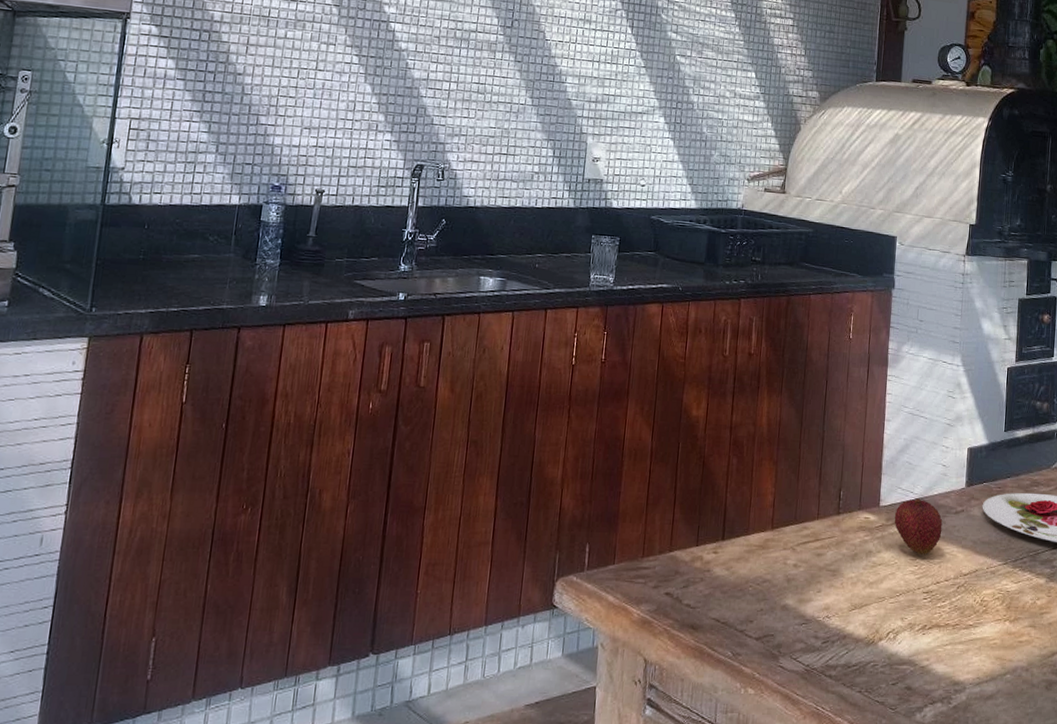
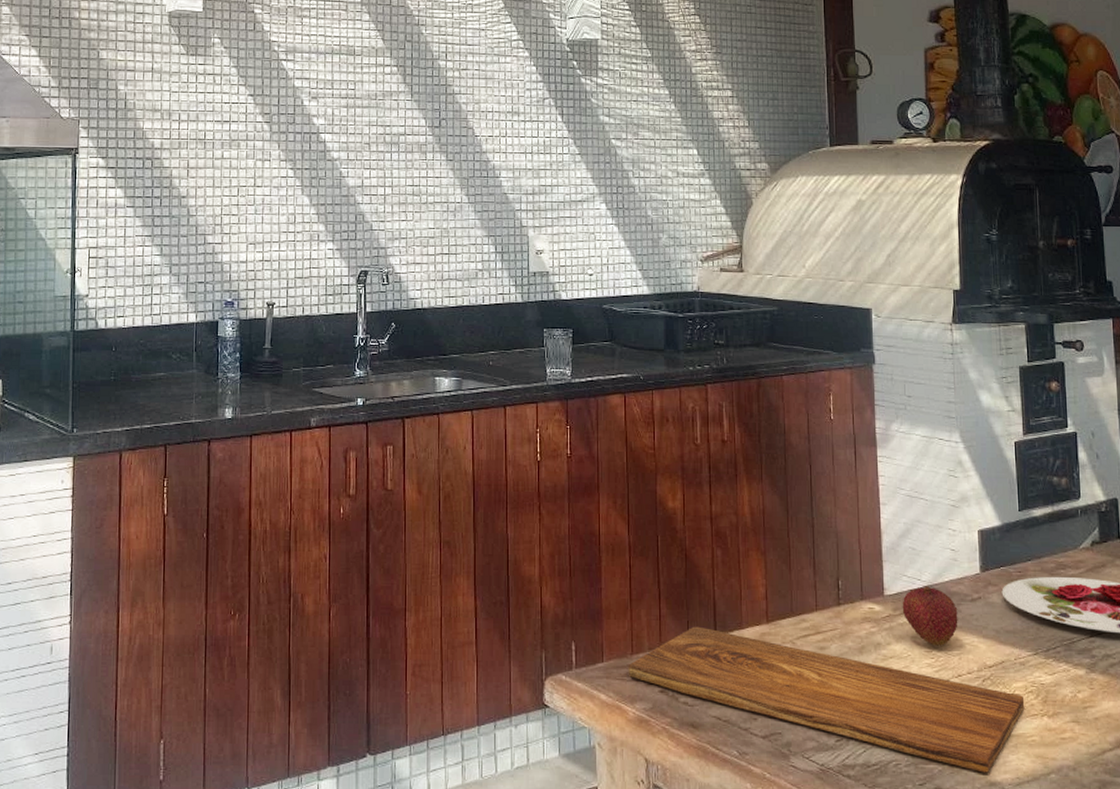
cutting board: none [637,531,992,673] -> present [628,626,1025,773]

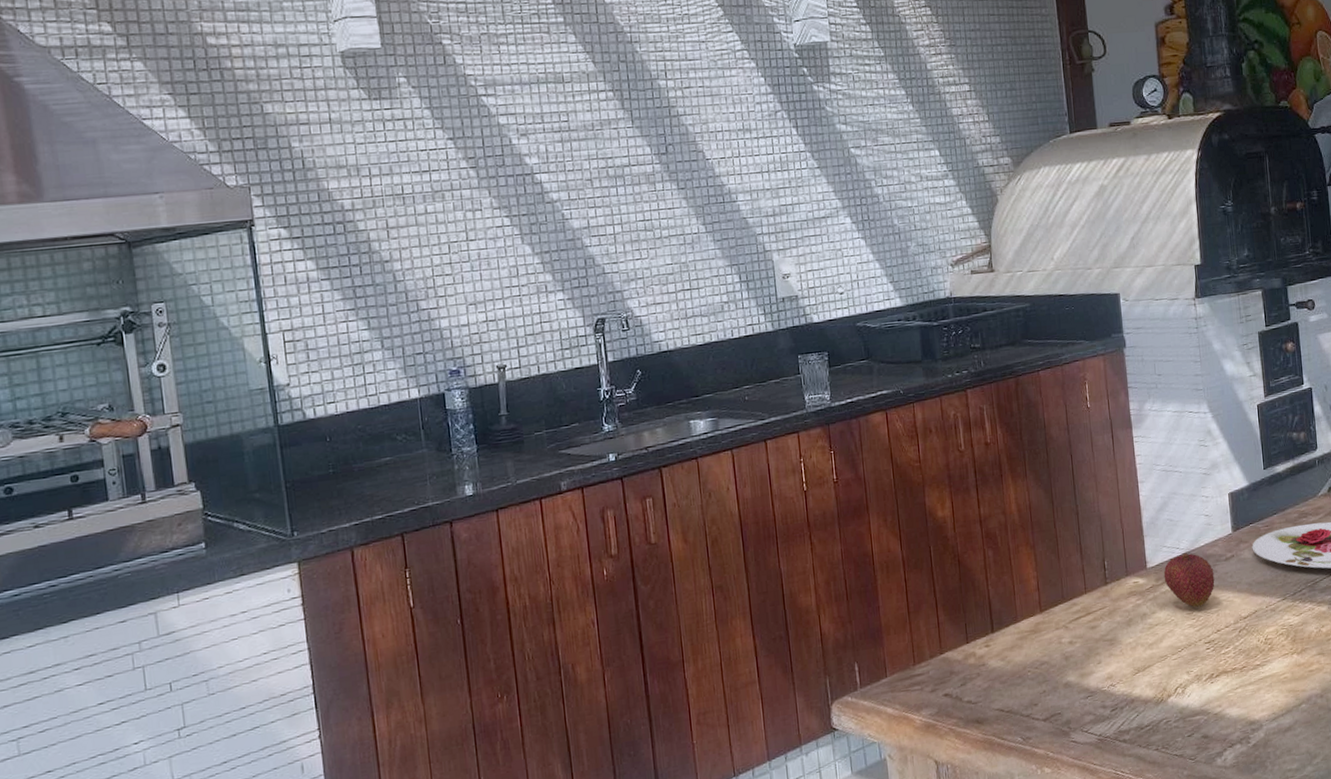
cutting board: present [628,626,1025,773] -> none [911,627,1277,715]

